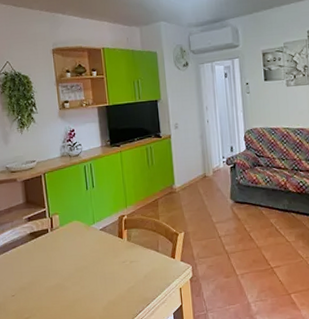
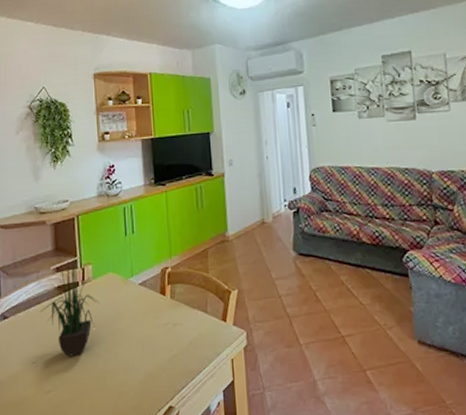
potted plant: none [15,205,67,290] -> present [39,253,100,357]

